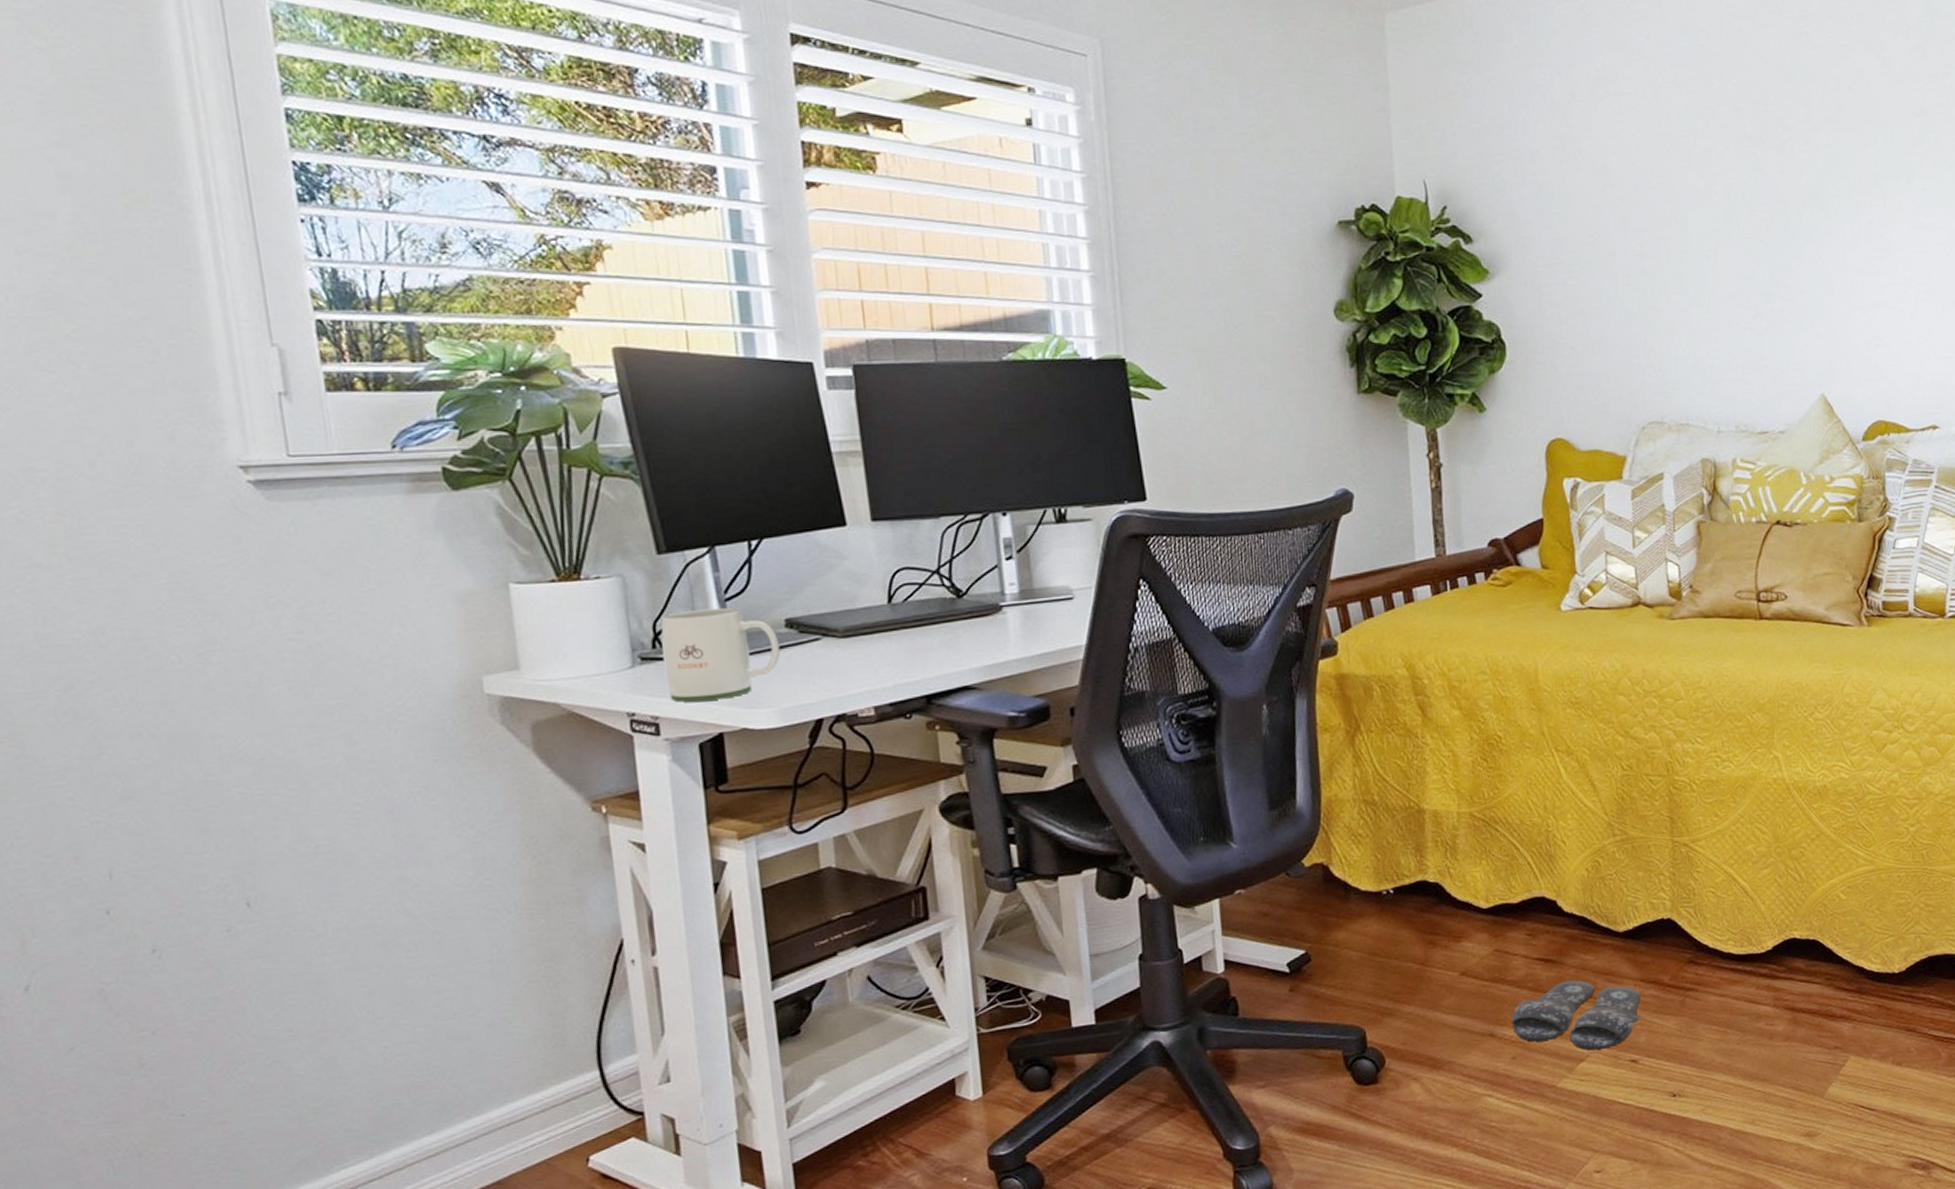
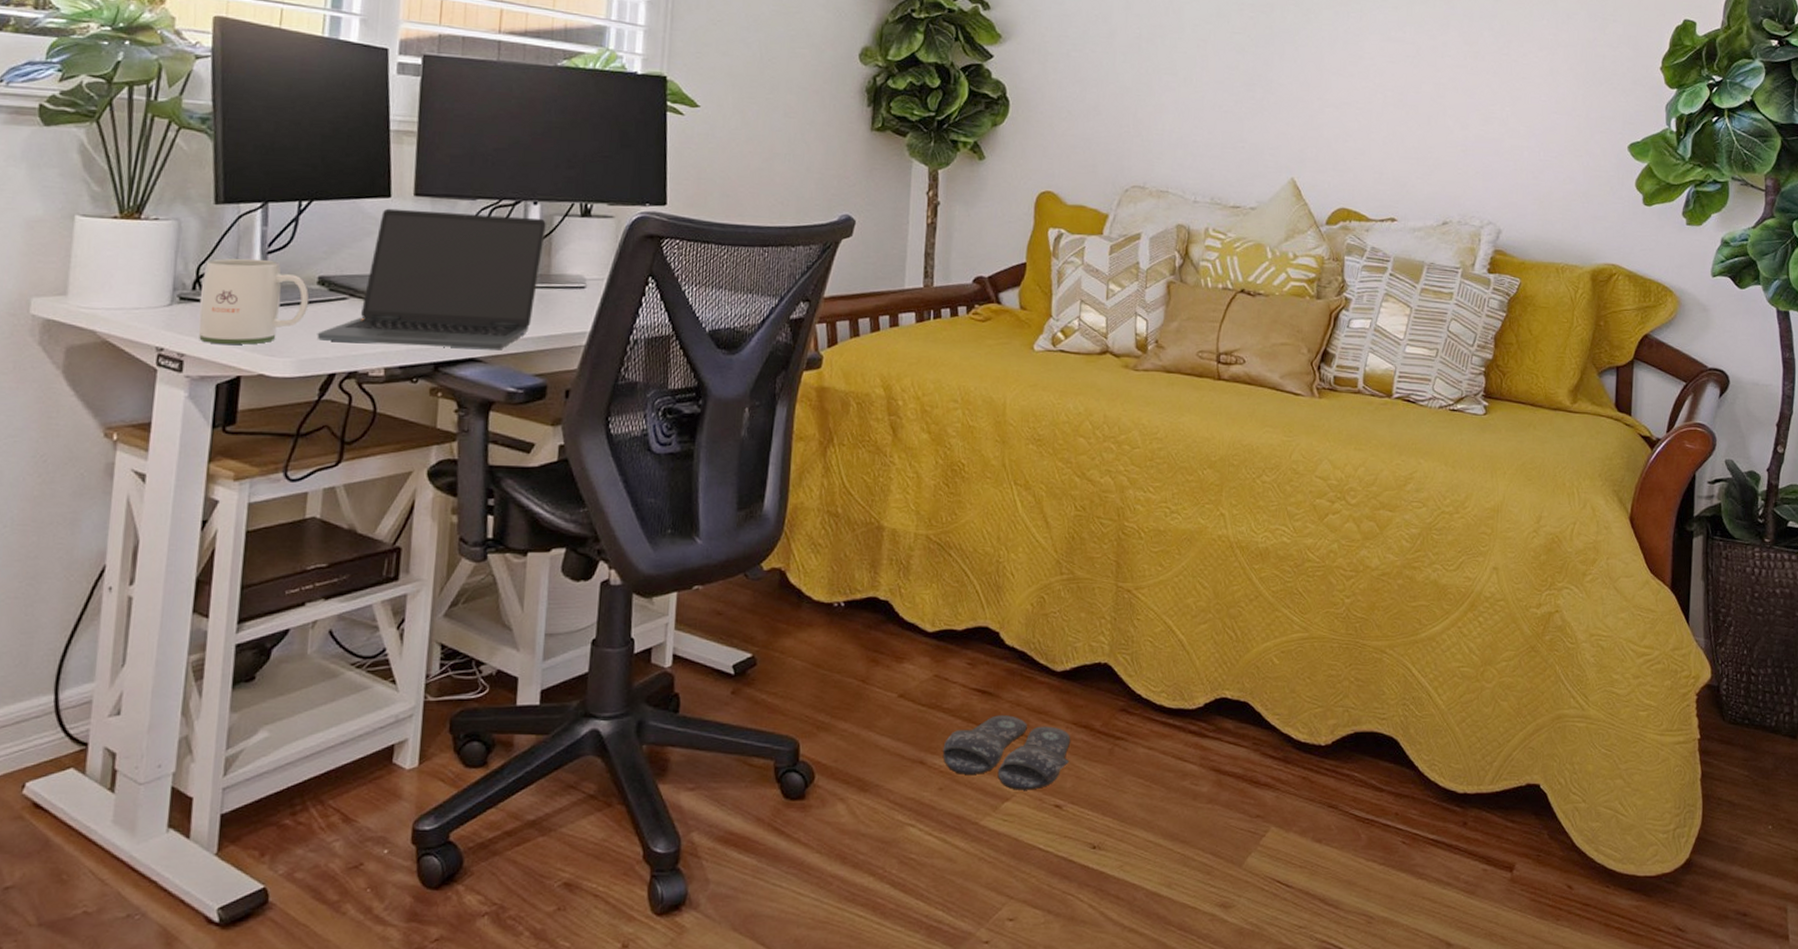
laptop: none [795,530,1022,686] -> present [317,208,546,349]

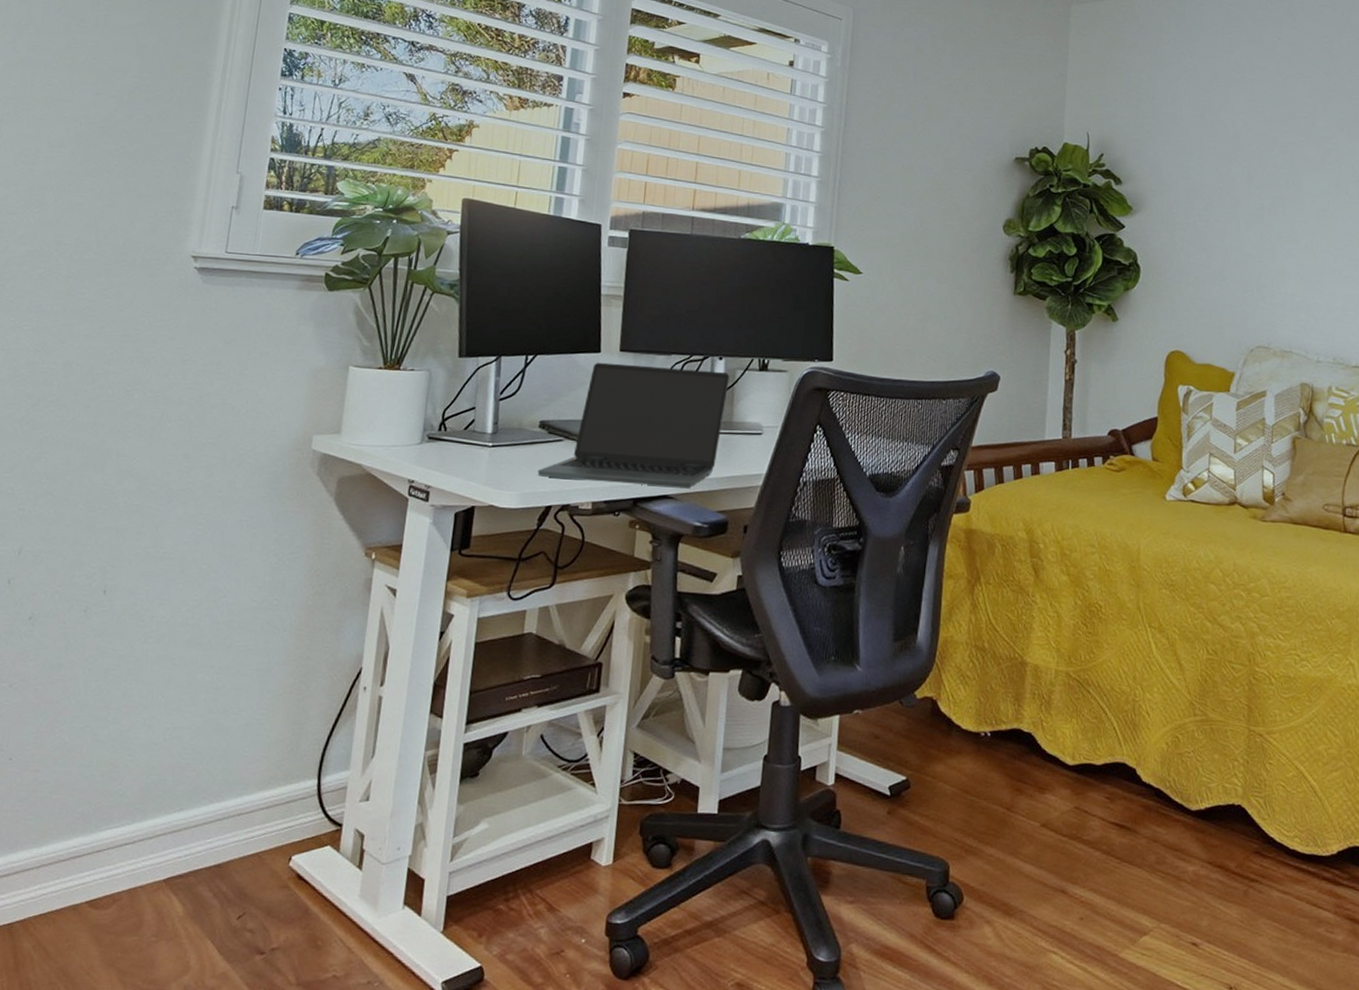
mug: present [198,258,310,345] -> none [442,404,532,479]
slippers: present [943,715,1070,790] -> none [1083,850,1206,926]

